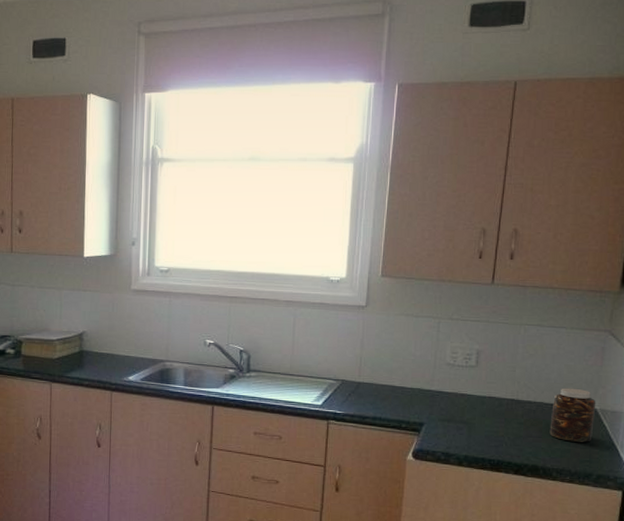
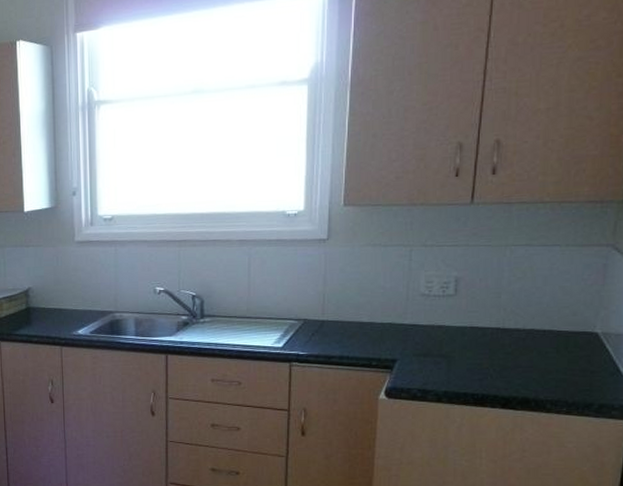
jar: present [549,388,595,442] -> none [542,311,596,370]

